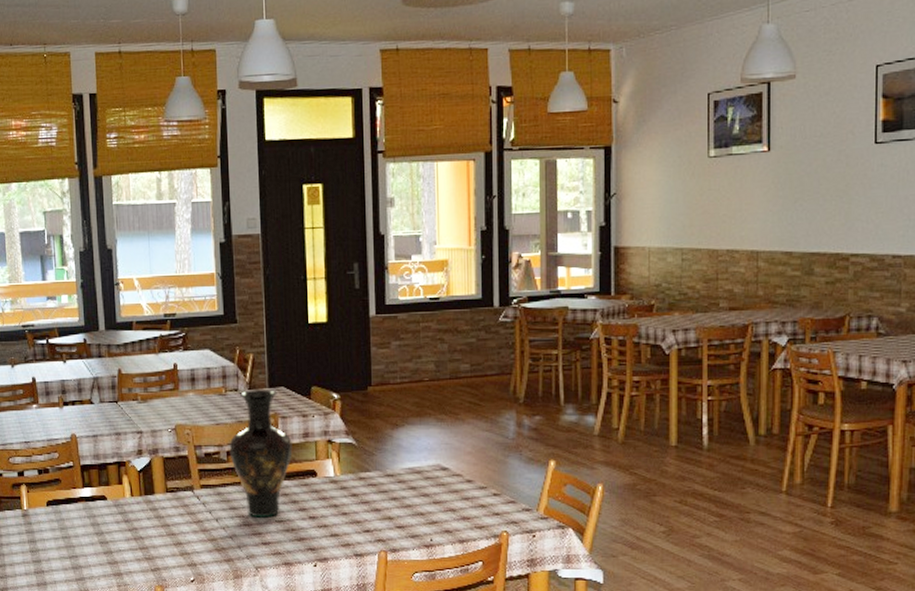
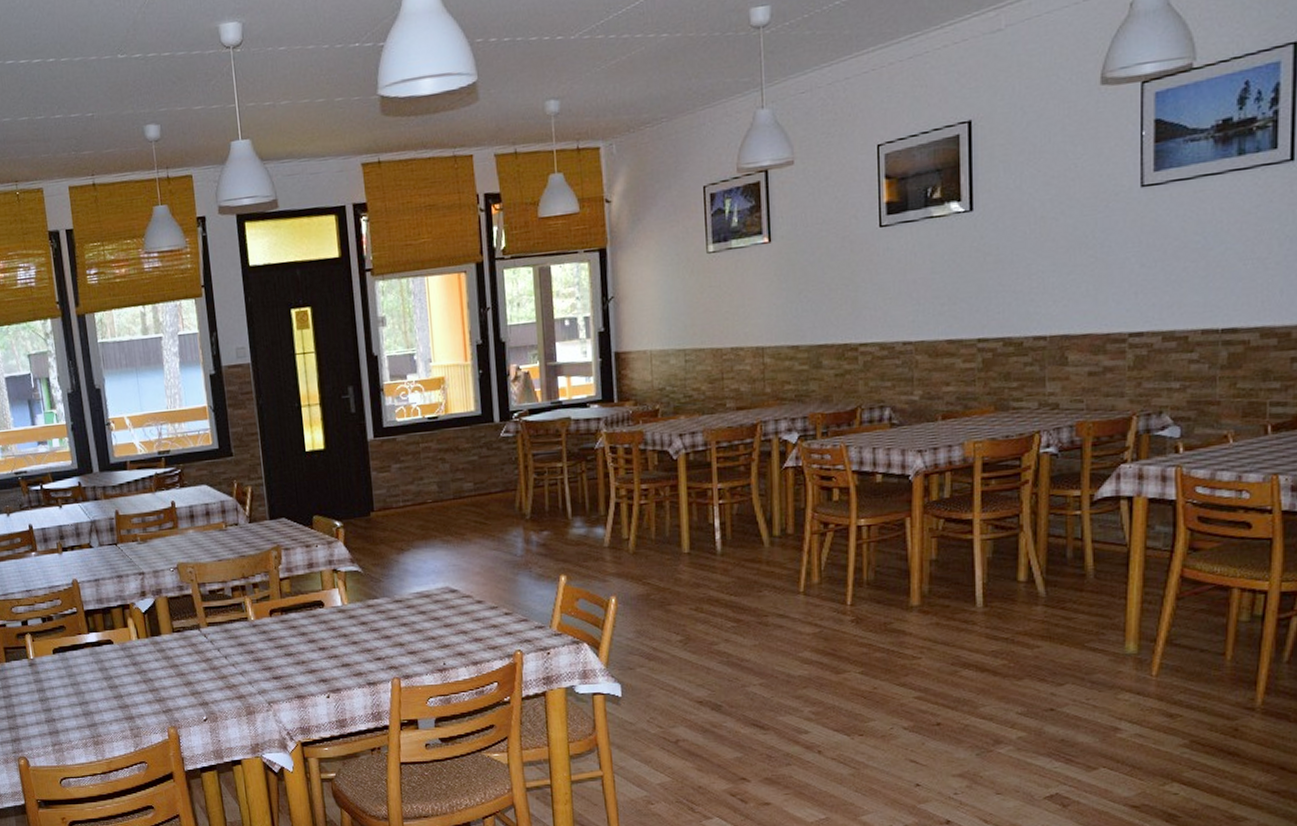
vase: present [229,388,293,518] -> none [233,521,298,652]

